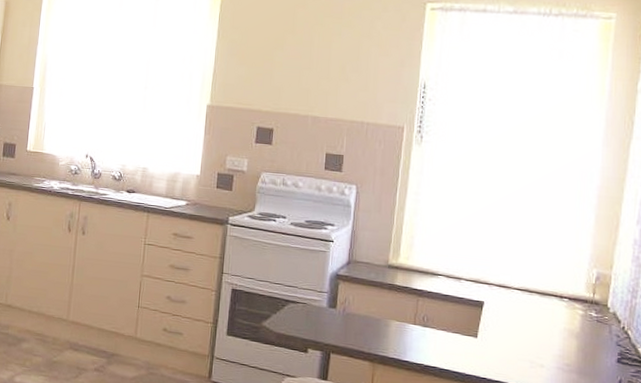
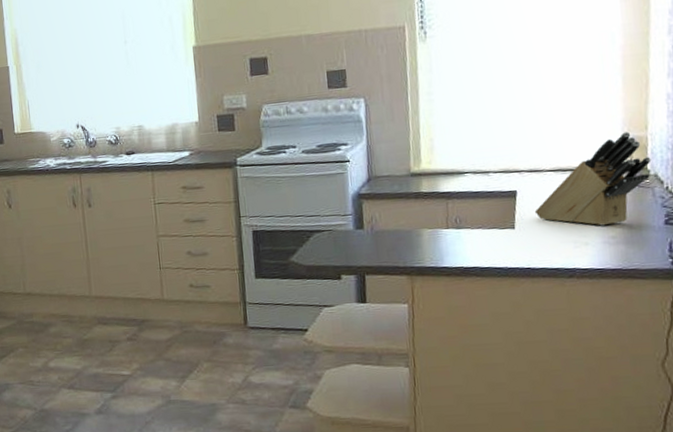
knife block: none [498,267,612,353] -> present [534,132,652,226]

